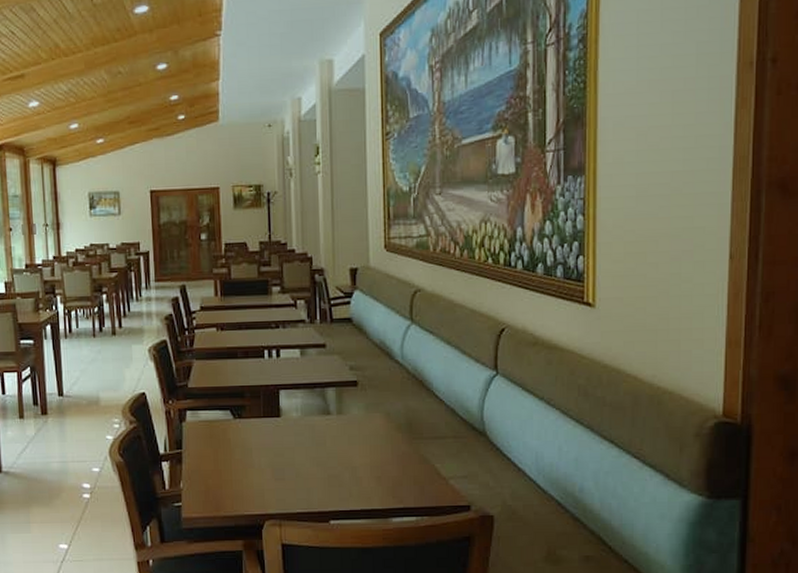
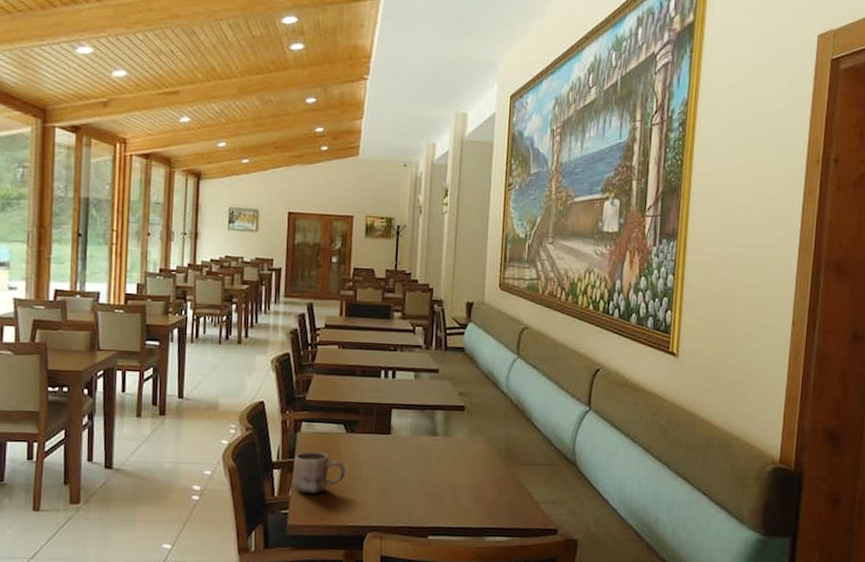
mug: none [183,441,237,484] -> present [294,452,346,493]

